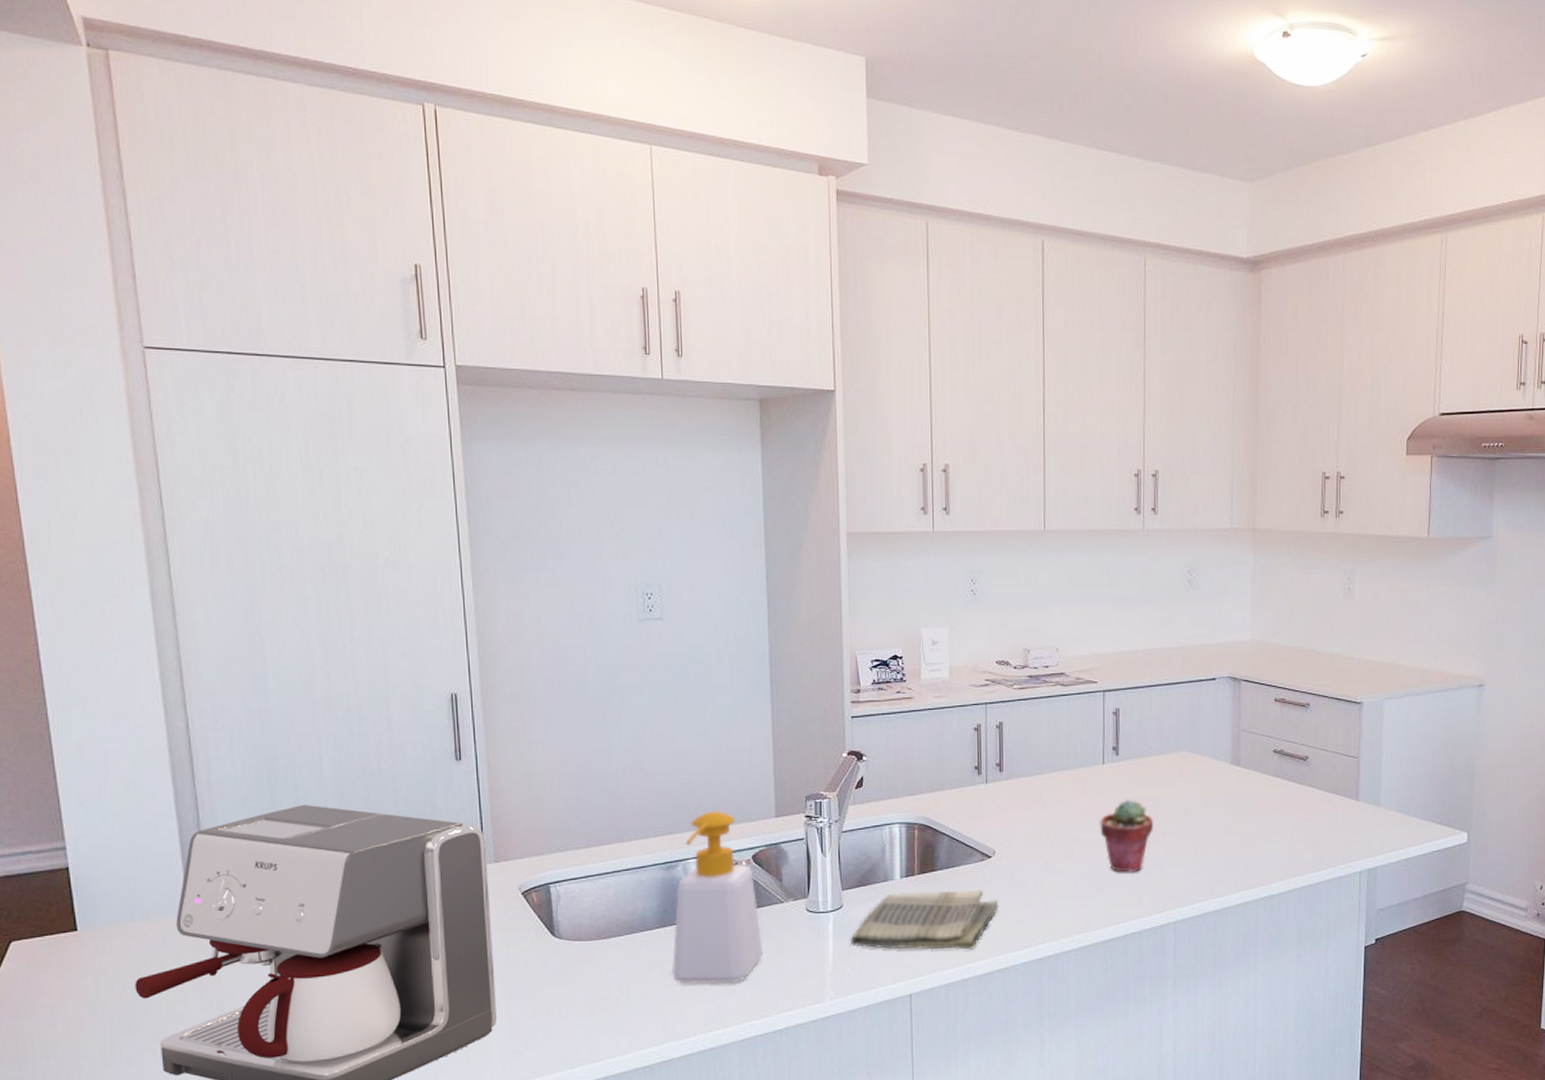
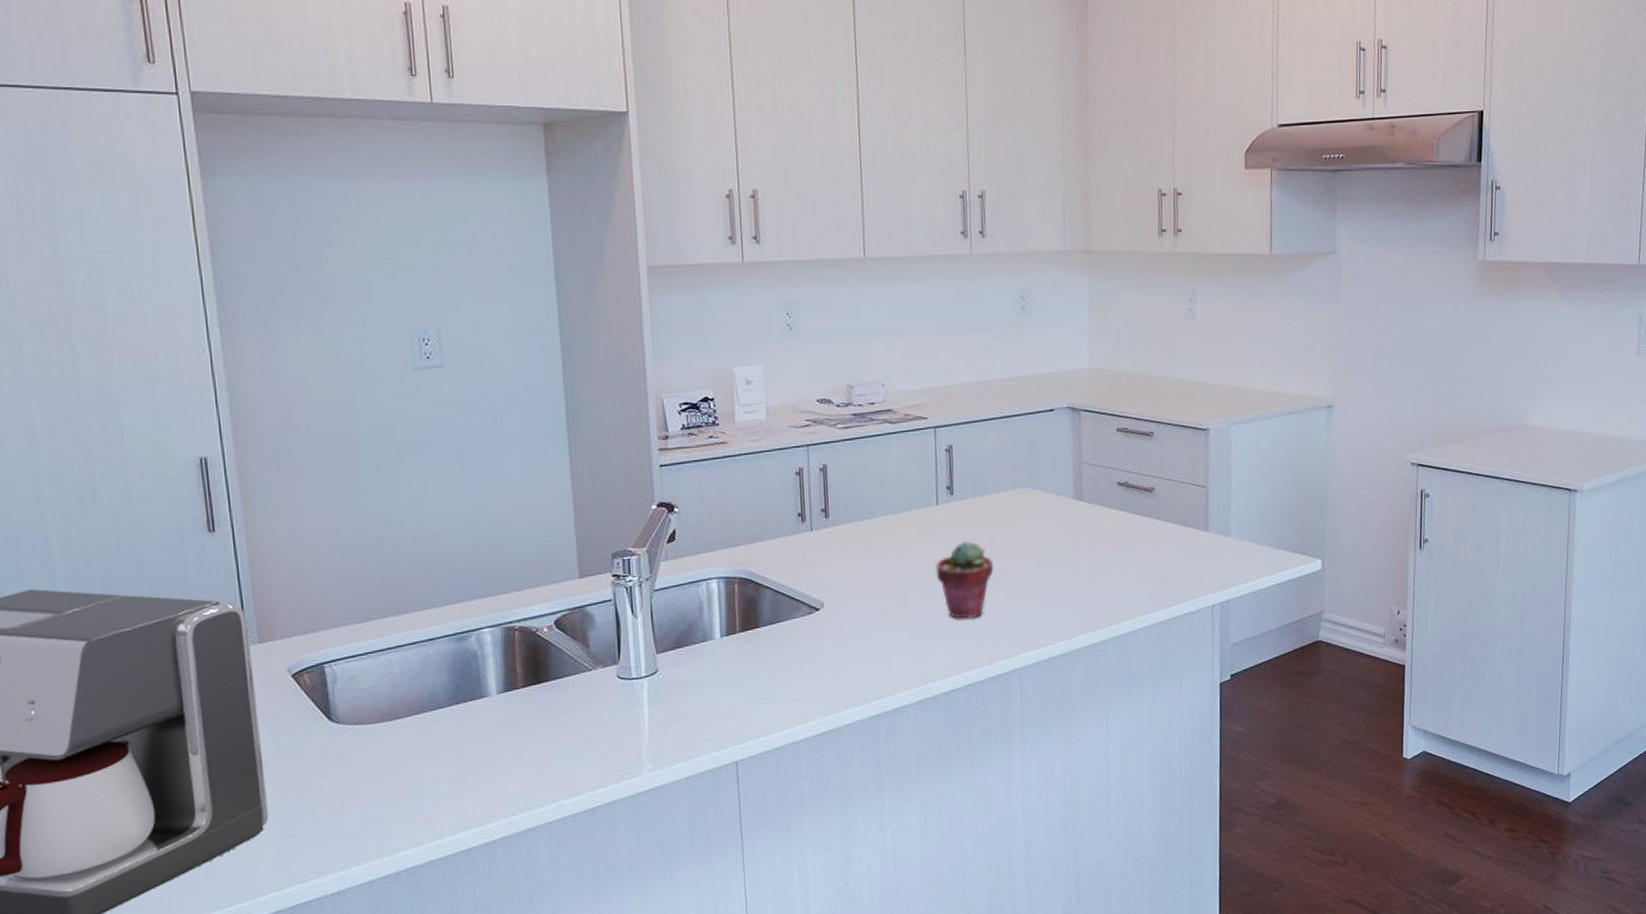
soap bottle: present [671,810,764,984] -> none [467,574,571,765]
dish towel: present [850,889,999,950] -> none [667,644,830,715]

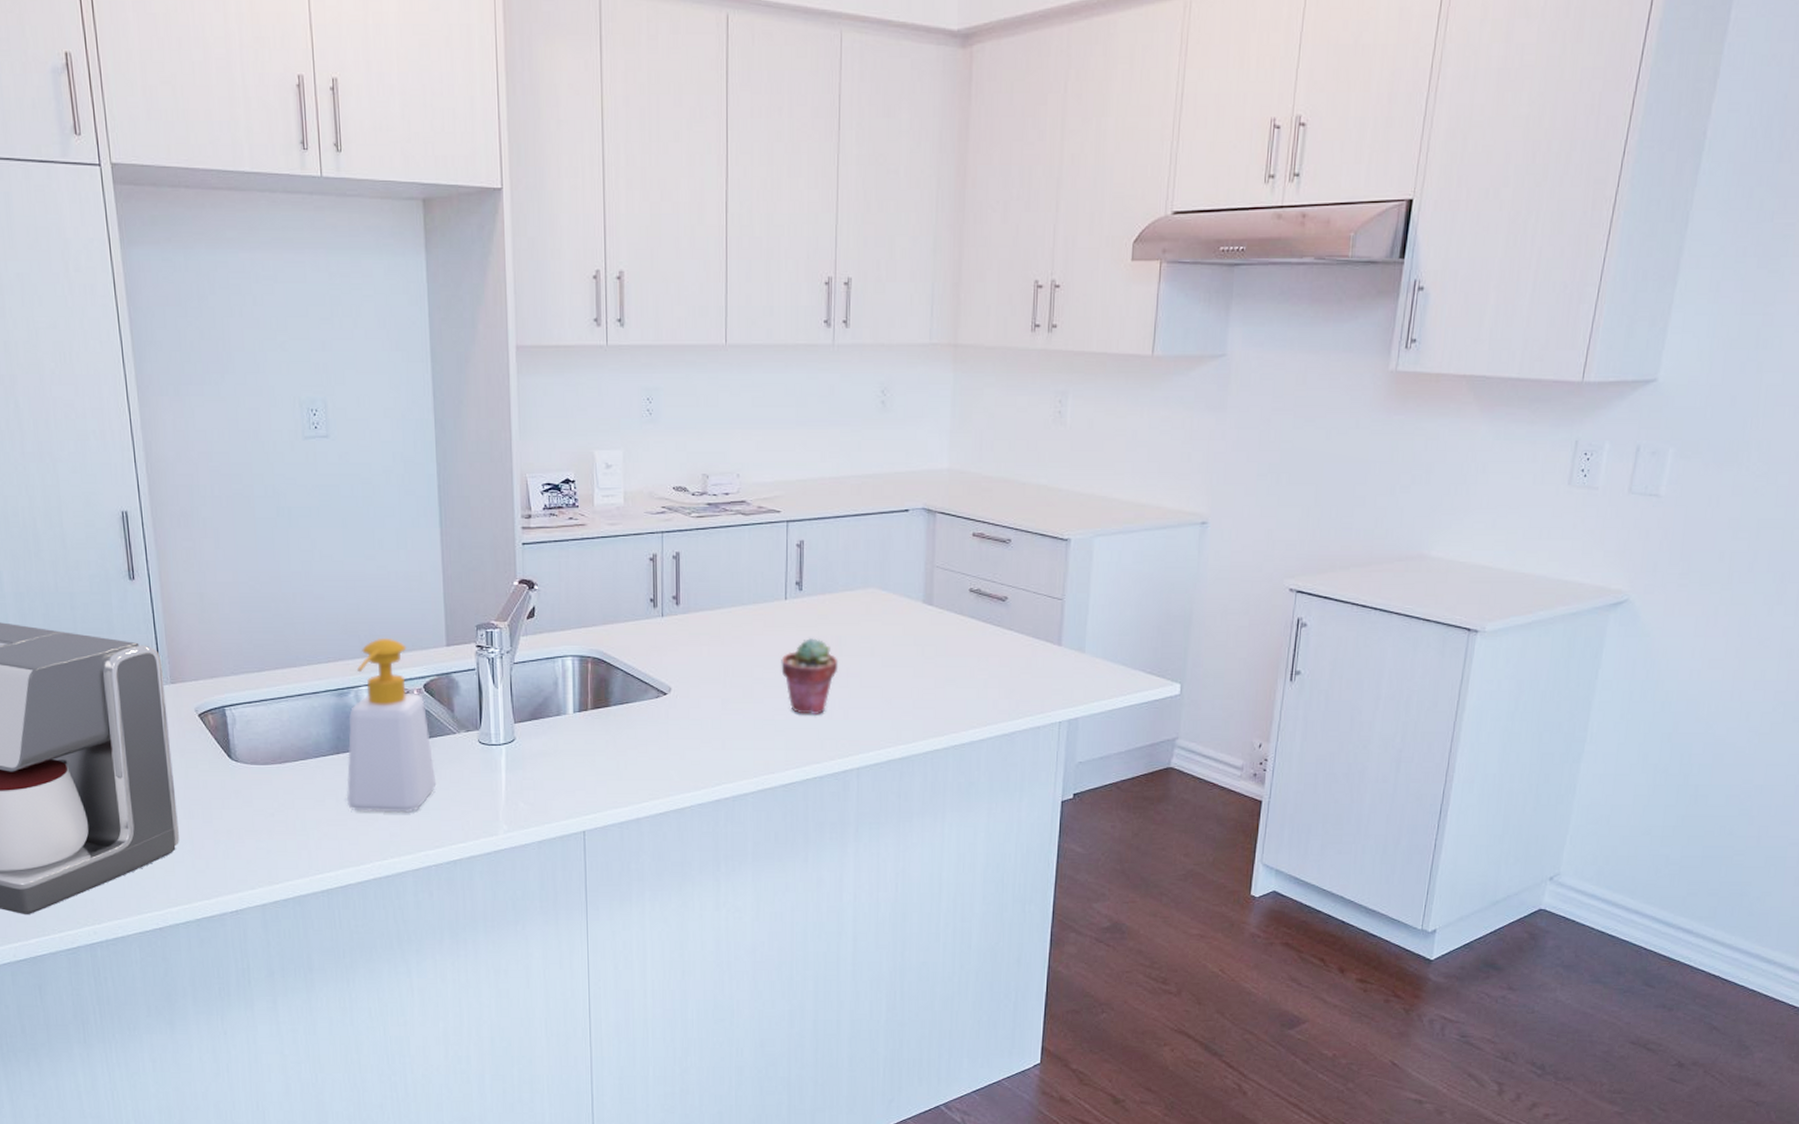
soap bottle: none [467,574,571,765] -> present [346,637,437,813]

